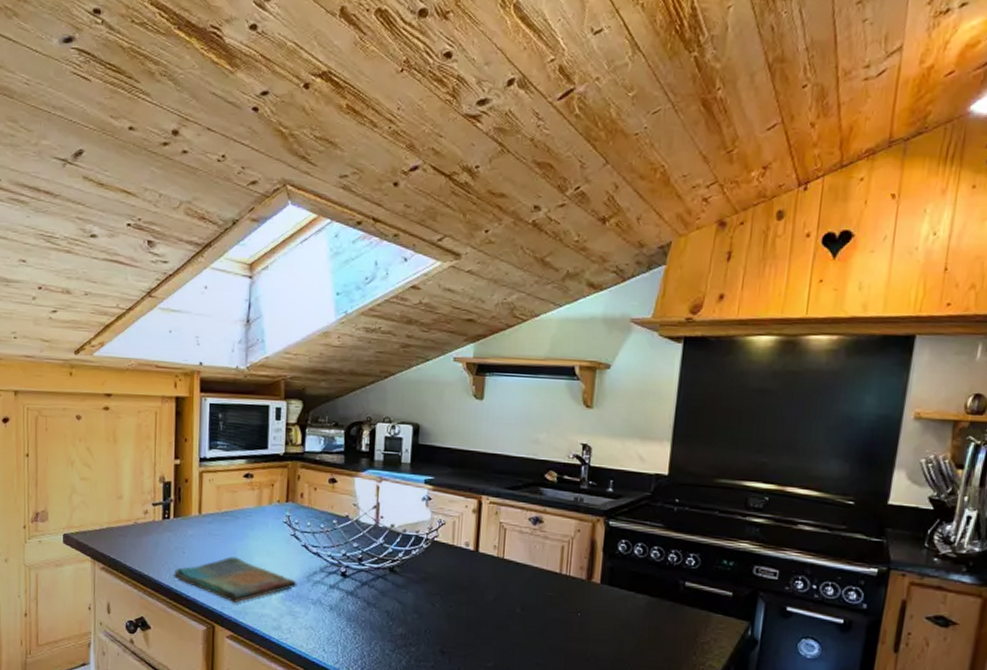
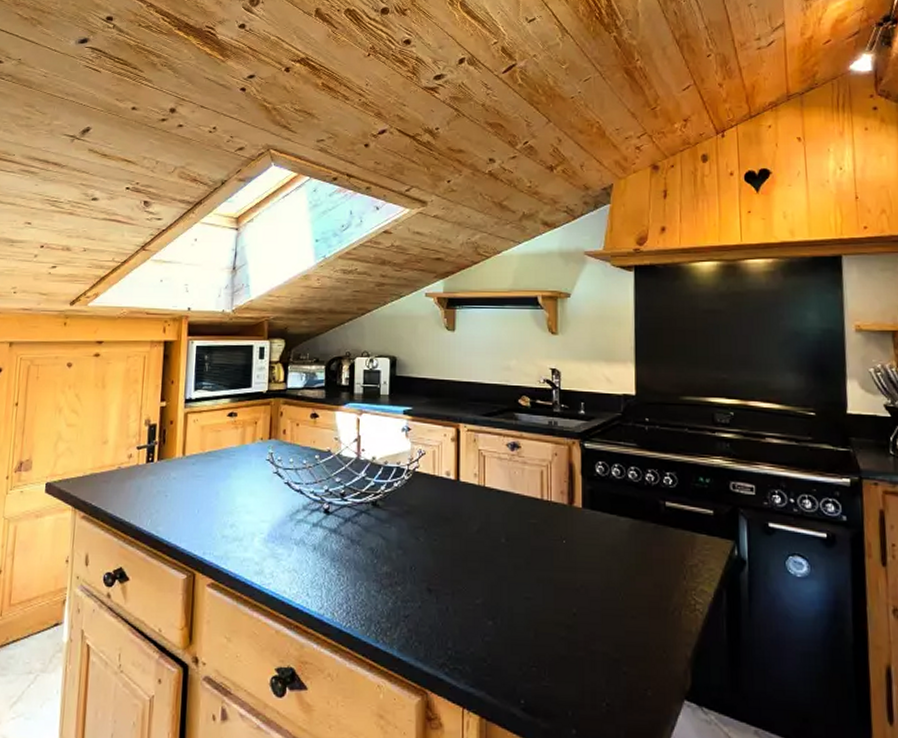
dish towel: present [173,556,297,603] -> none [154,498,280,547]

